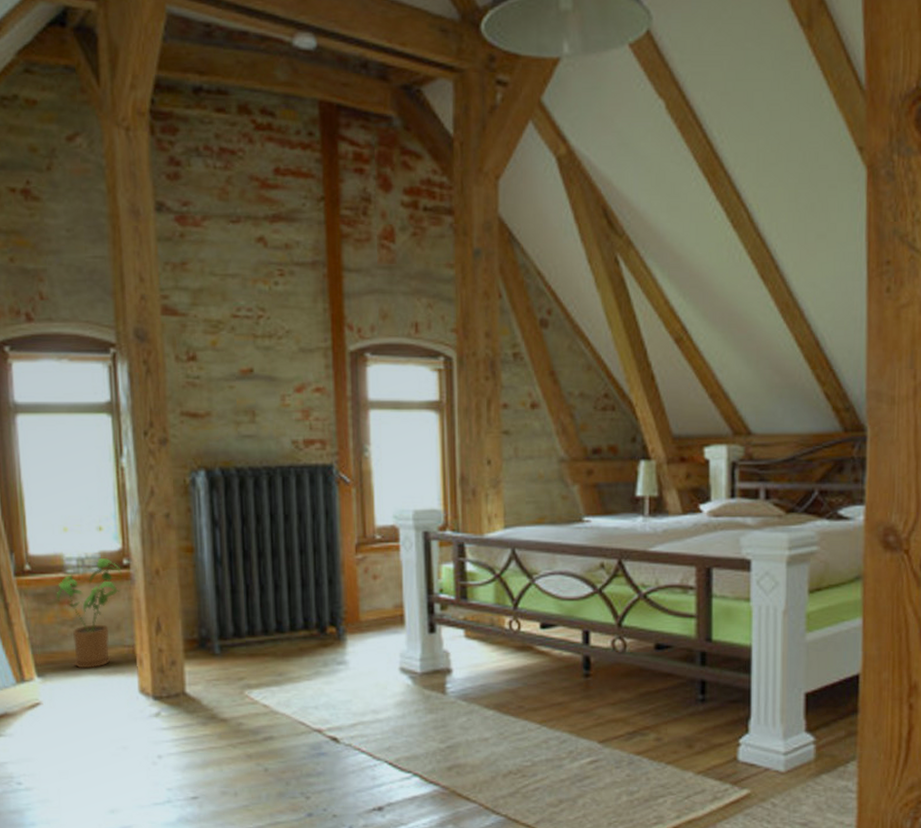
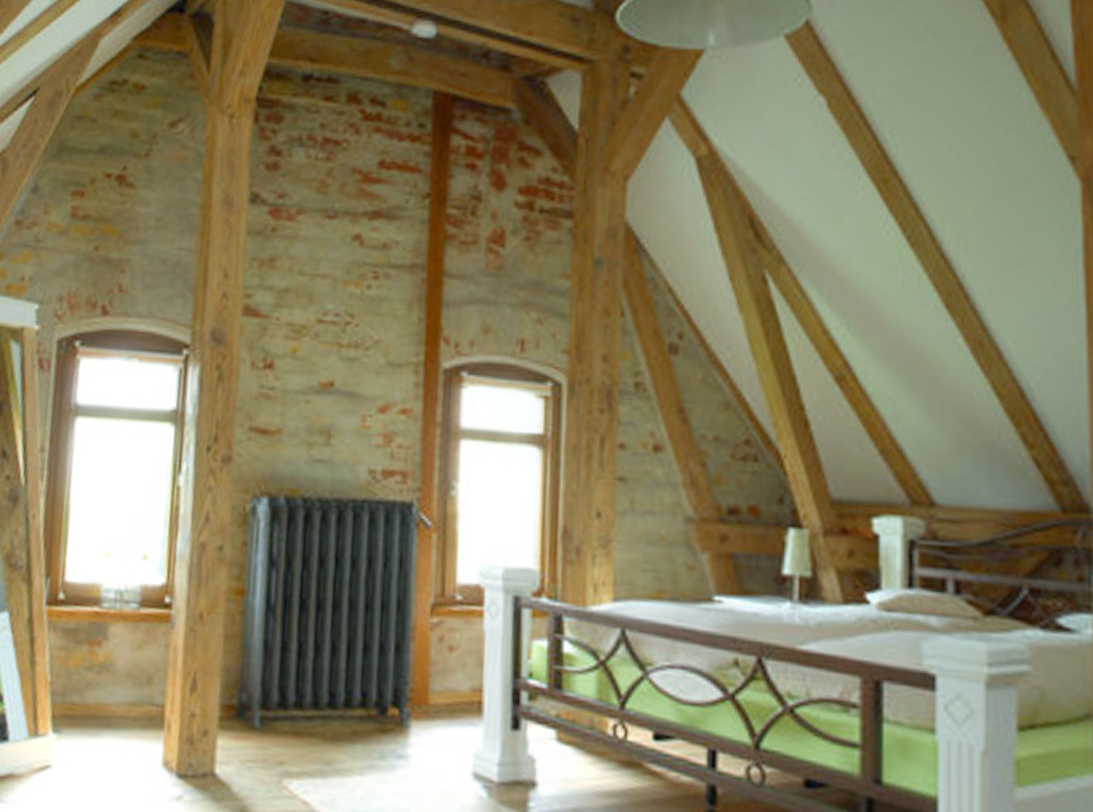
house plant: present [56,557,122,669] -> none [86,592,162,730]

